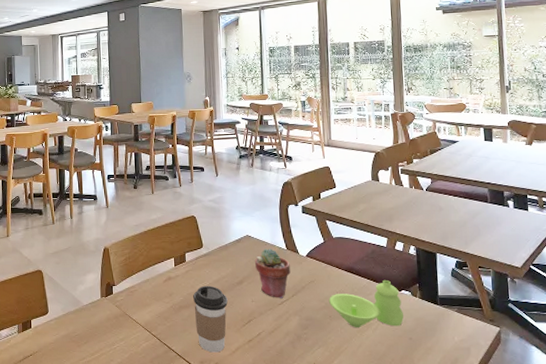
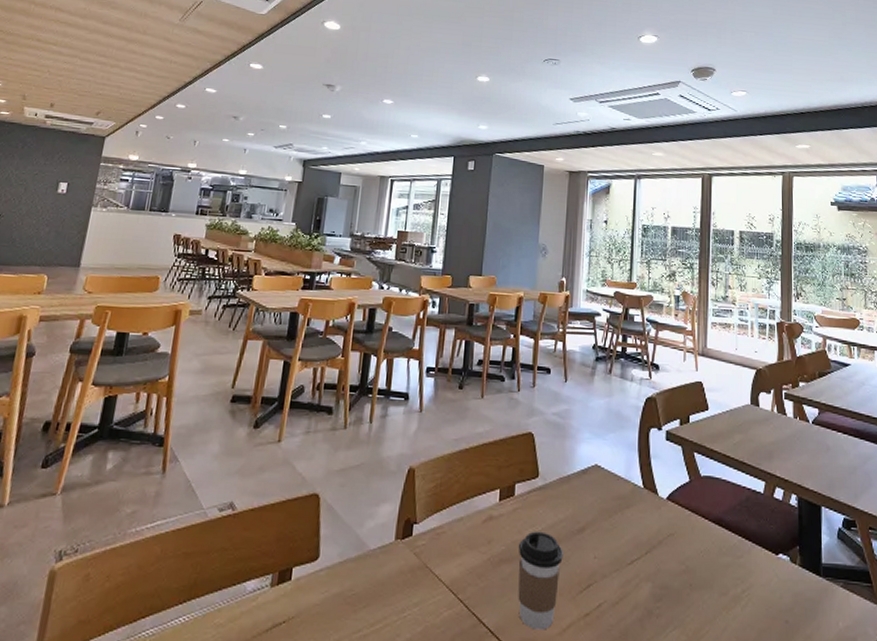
potted succulent: present [254,248,291,298] -> none [602,485,646,556]
condiment set: present [328,280,404,328] -> none [690,539,779,604]

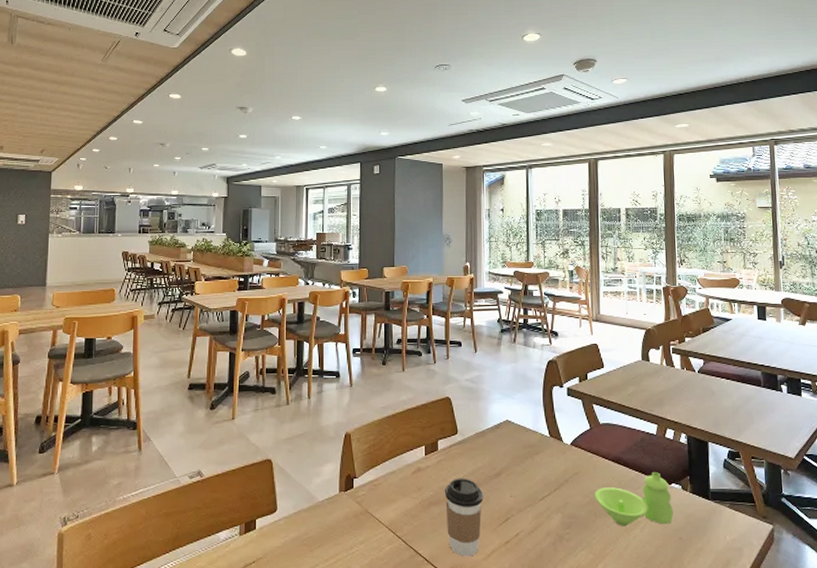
condiment set: none [690,539,779,604] -> present [593,472,673,527]

